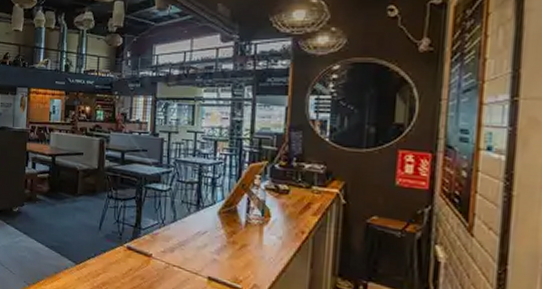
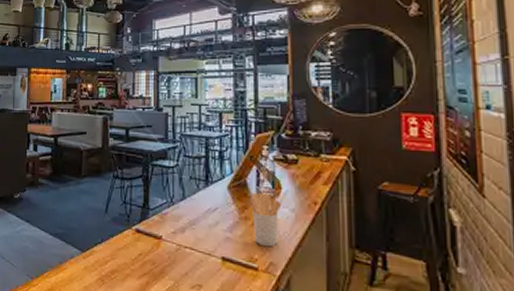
utensil holder: none [239,218,270,271] -> present [251,192,282,247]

